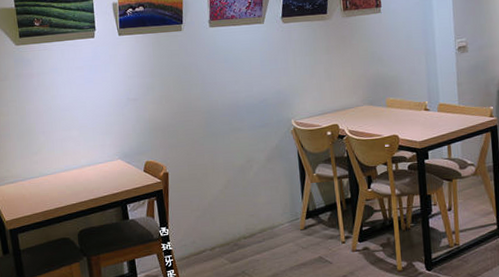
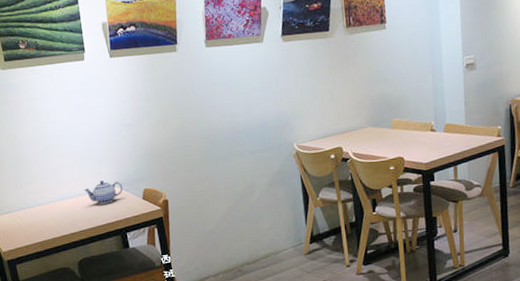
teapot: none [87,152,125,176] -> present [83,180,123,204]

